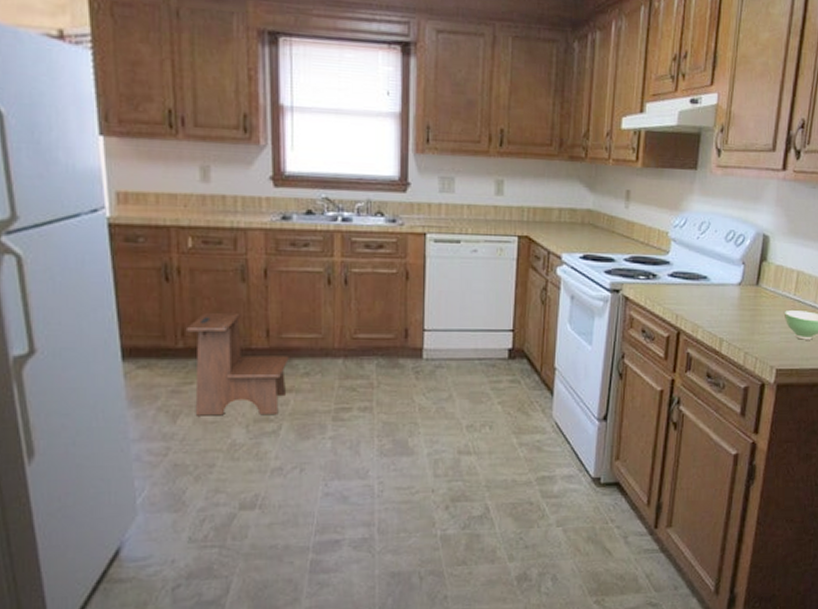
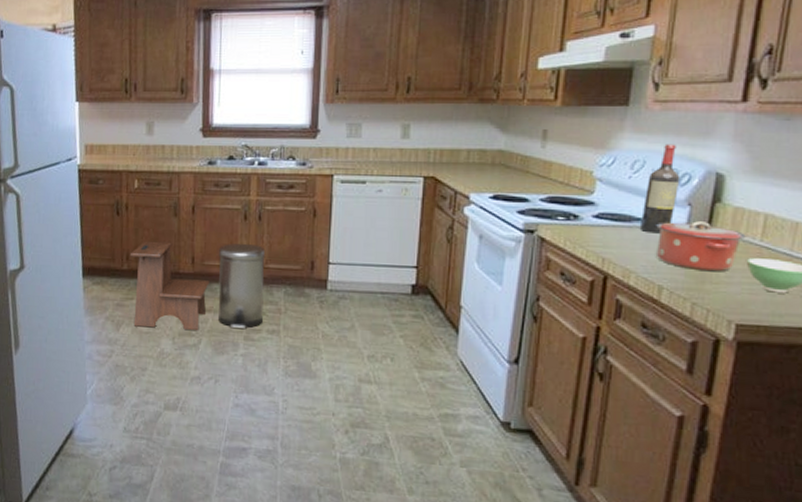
pedal bin: none [299,311,354,408] -> present [218,243,266,329]
wine bottle: none [705,207,737,291] -> present [639,144,681,234]
casserole: none [717,278,784,324] -> present [655,221,746,272]

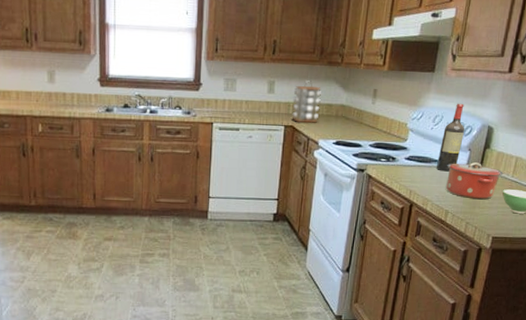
step stool: present [129,240,210,331] -> none [36,179,109,257]
pedal bin: present [218,243,266,329] -> none [117,181,157,253]
spice rack: none [433,122,471,173] -> present [292,80,321,123]

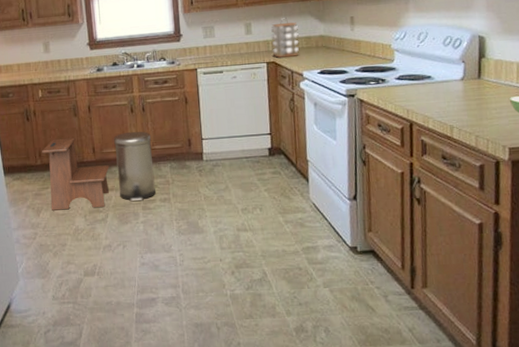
step stool: none [36,179,109,257] -> present [41,137,109,211]
pedal bin: none [117,181,157,253] -> present [114,131,156,201]
wine bottle: present [436,103,465,172] -> none [430,17,455,87]
casserole: present [445,162,504,200] -> none [442,73,507,111]

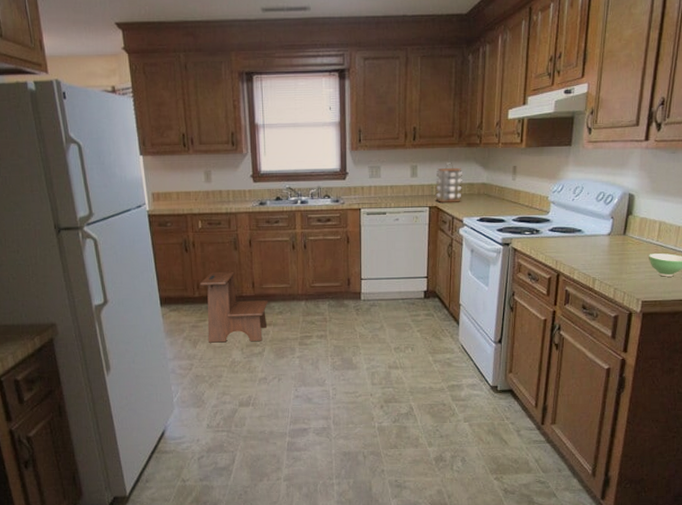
pedal bin: present [114,131,156,201] -> none [274,268,313,336]

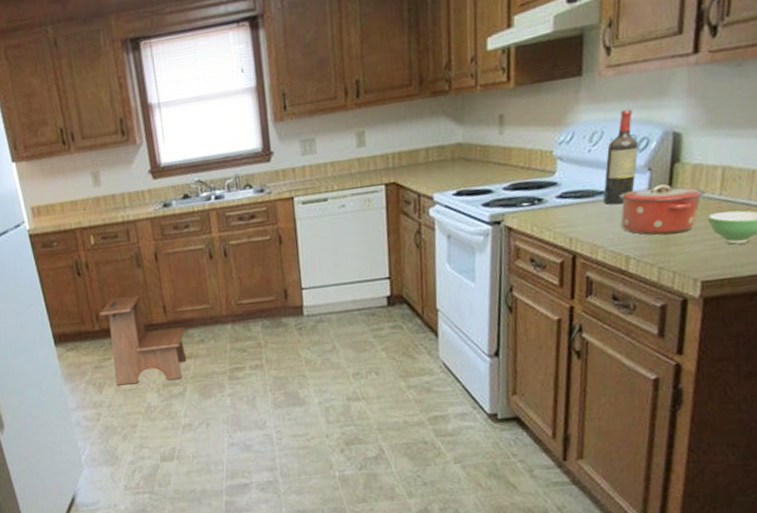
spice rack: present [435,163,462,203] -> none [391,121,428,177]
wine bottle: none [580,173,606,240] -> present [602,109,639,205]
casserole: none [591,230,648,265] -> present [619,184,706,235]

